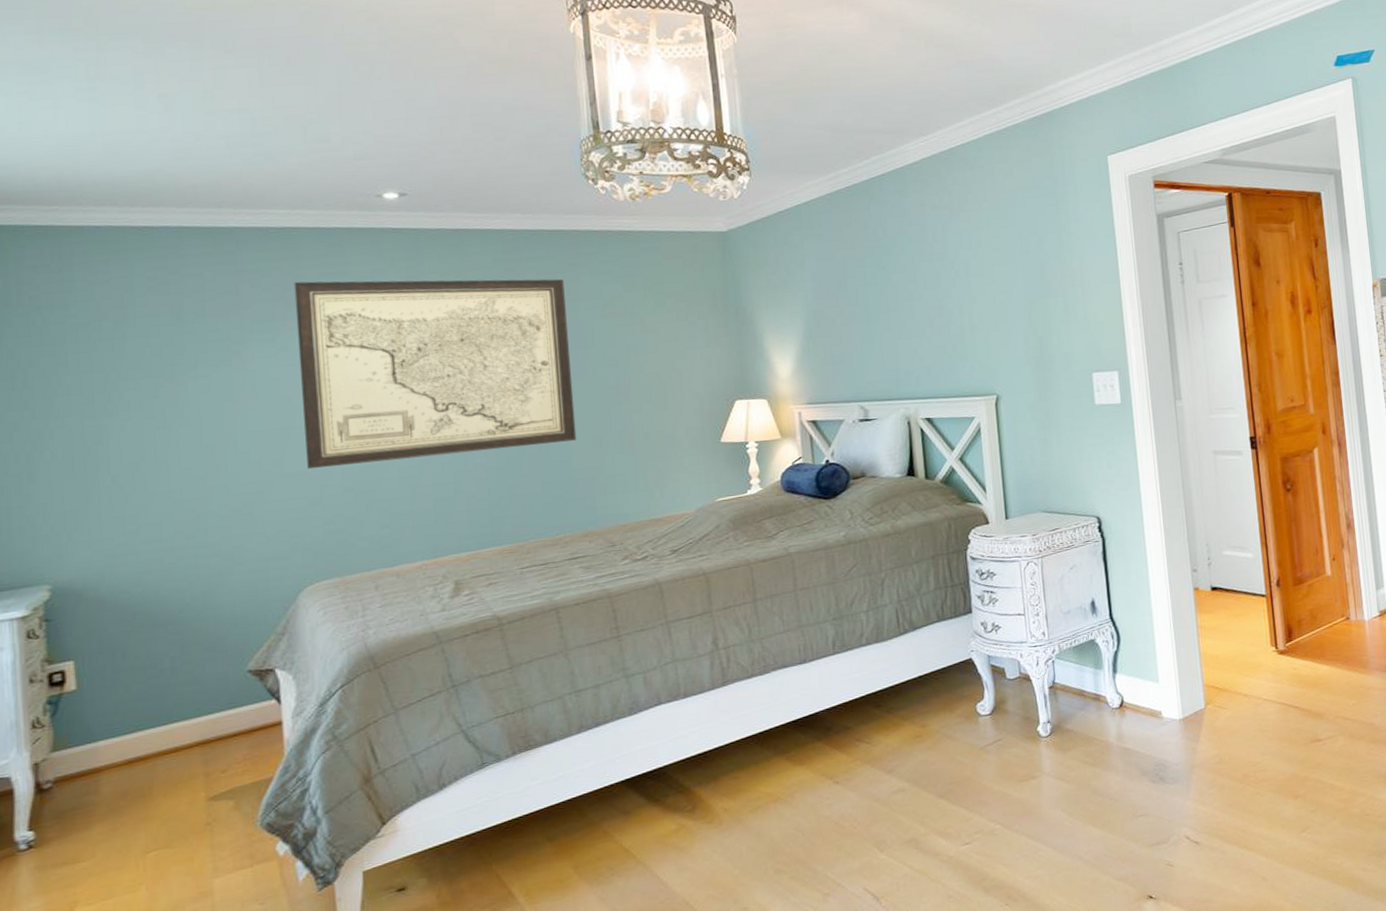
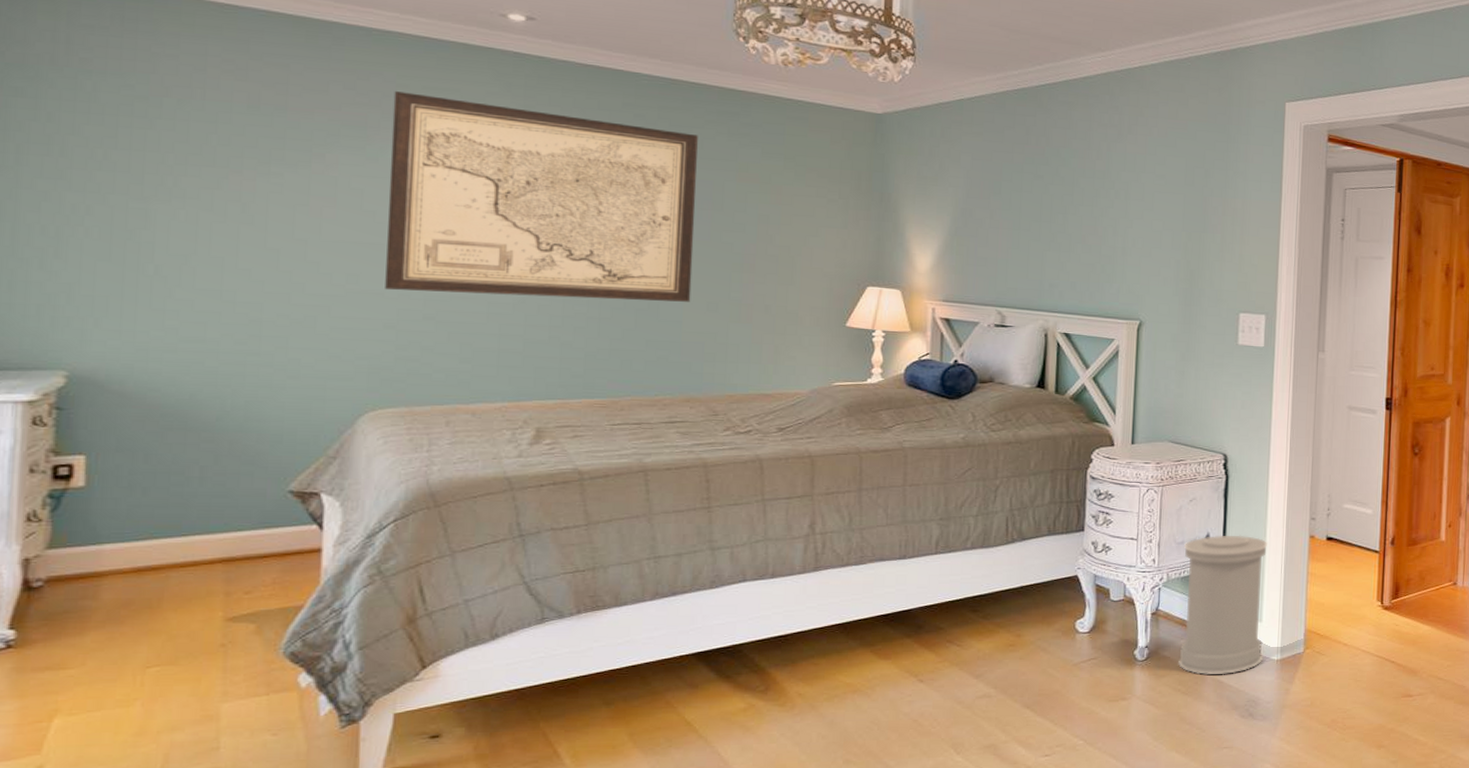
trash can: none [1071,596,1165,744] -> present [1178,535,1268,675]

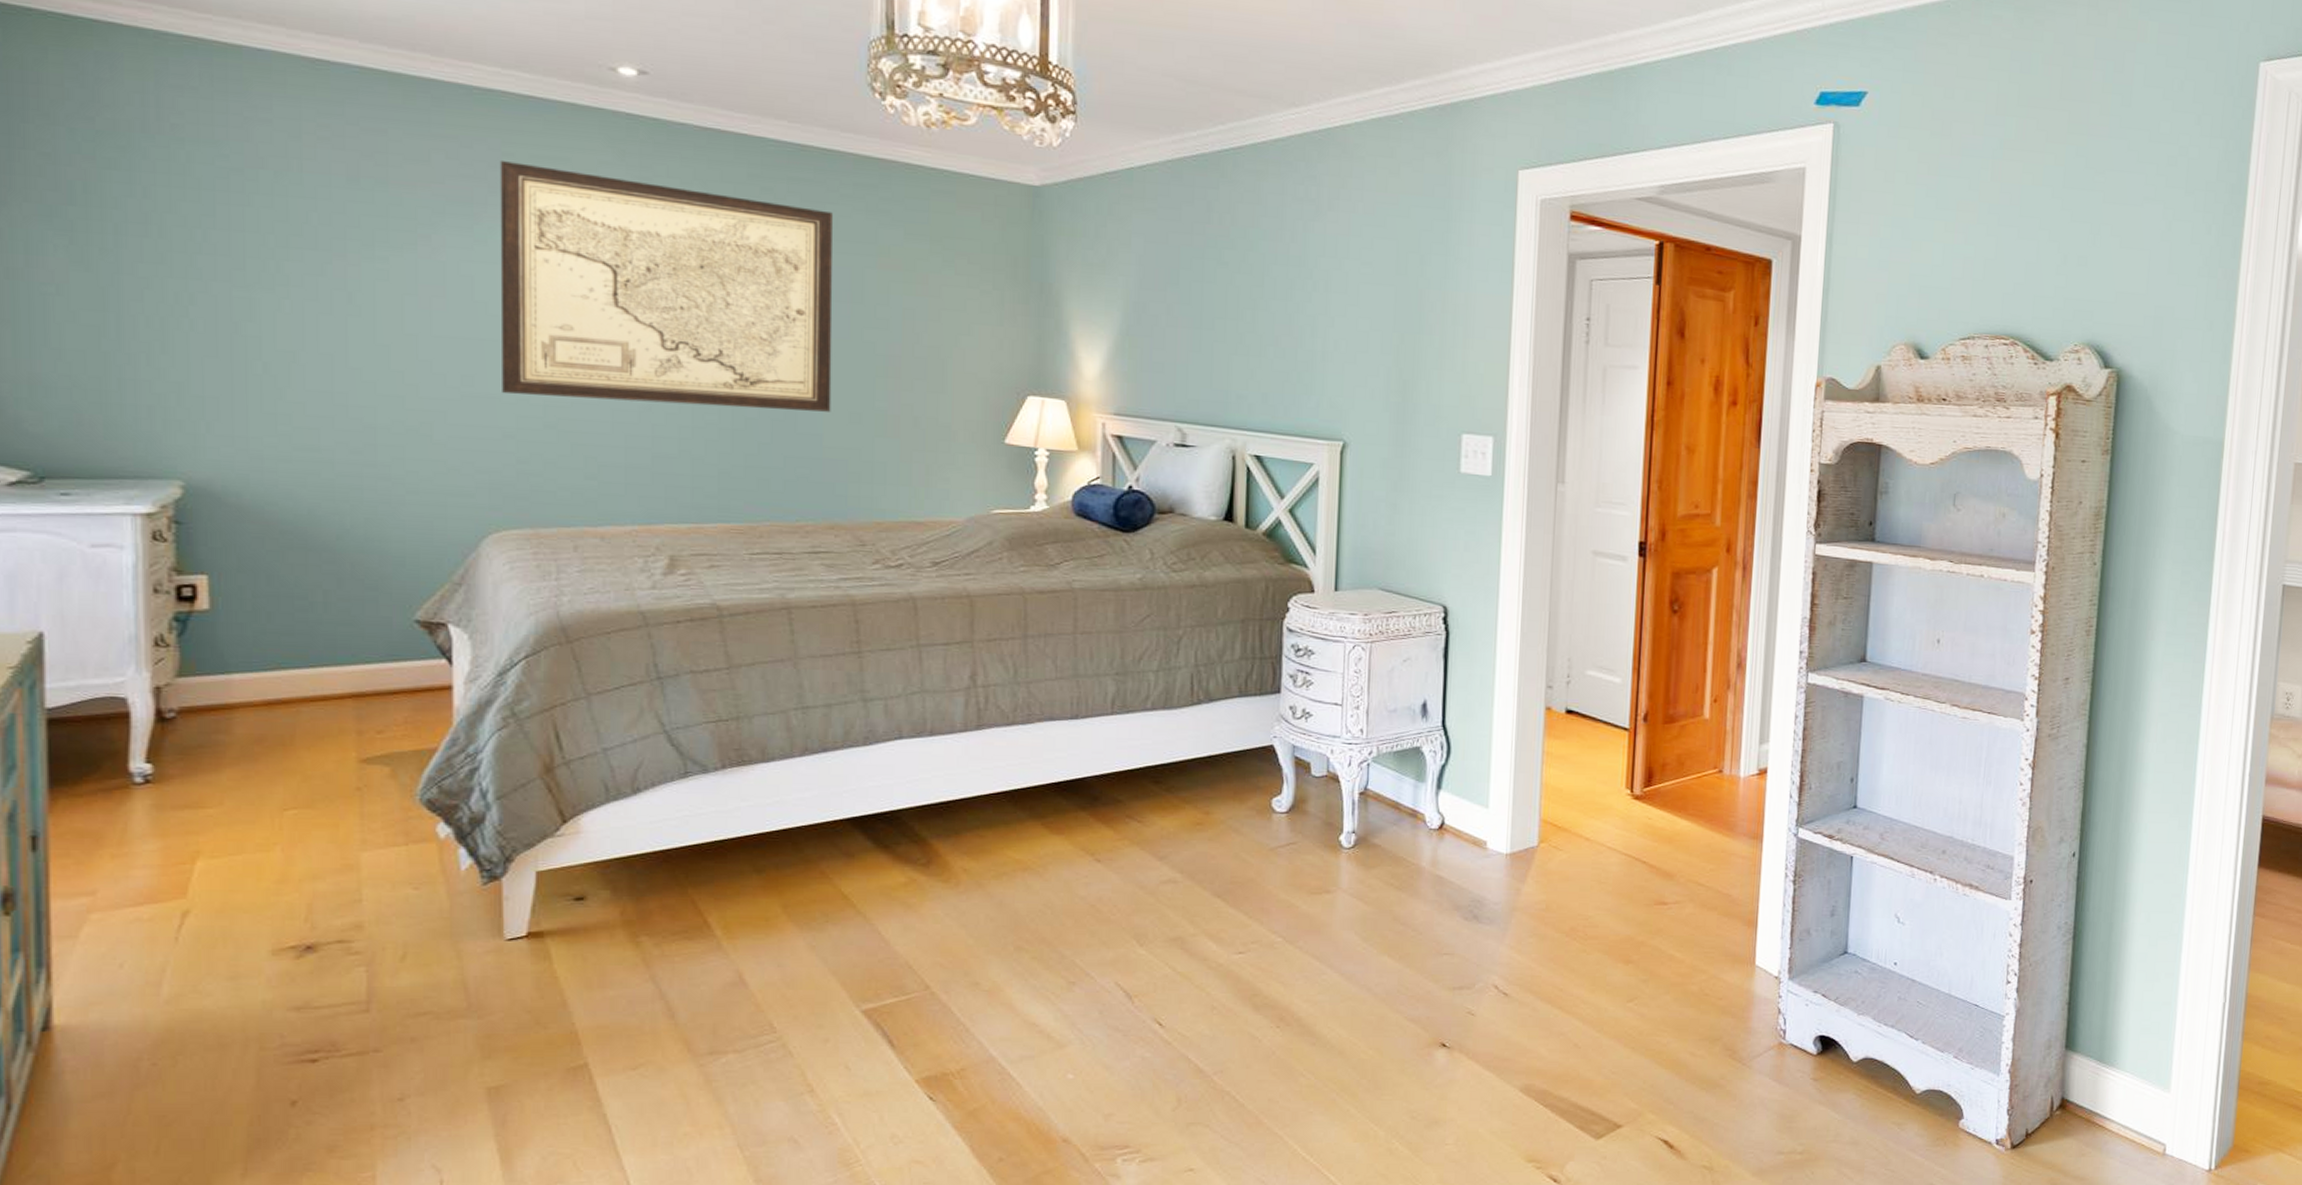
trash can: present [1178,535,1268,675] -> none [1391,703,1496,869]

